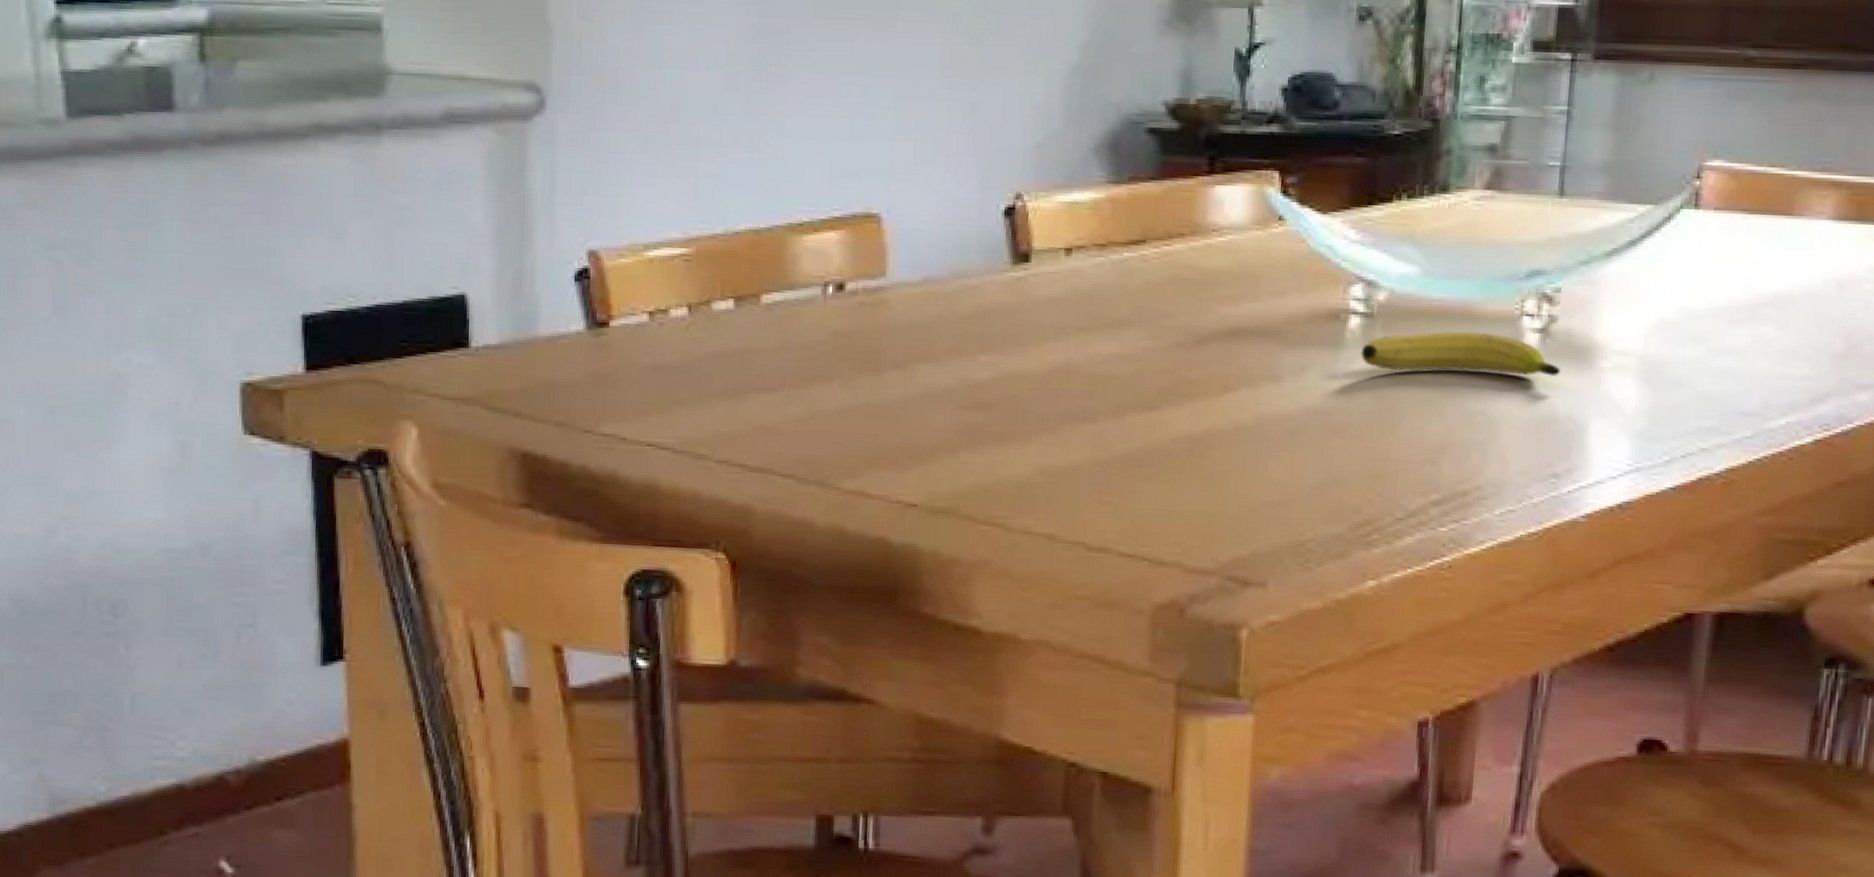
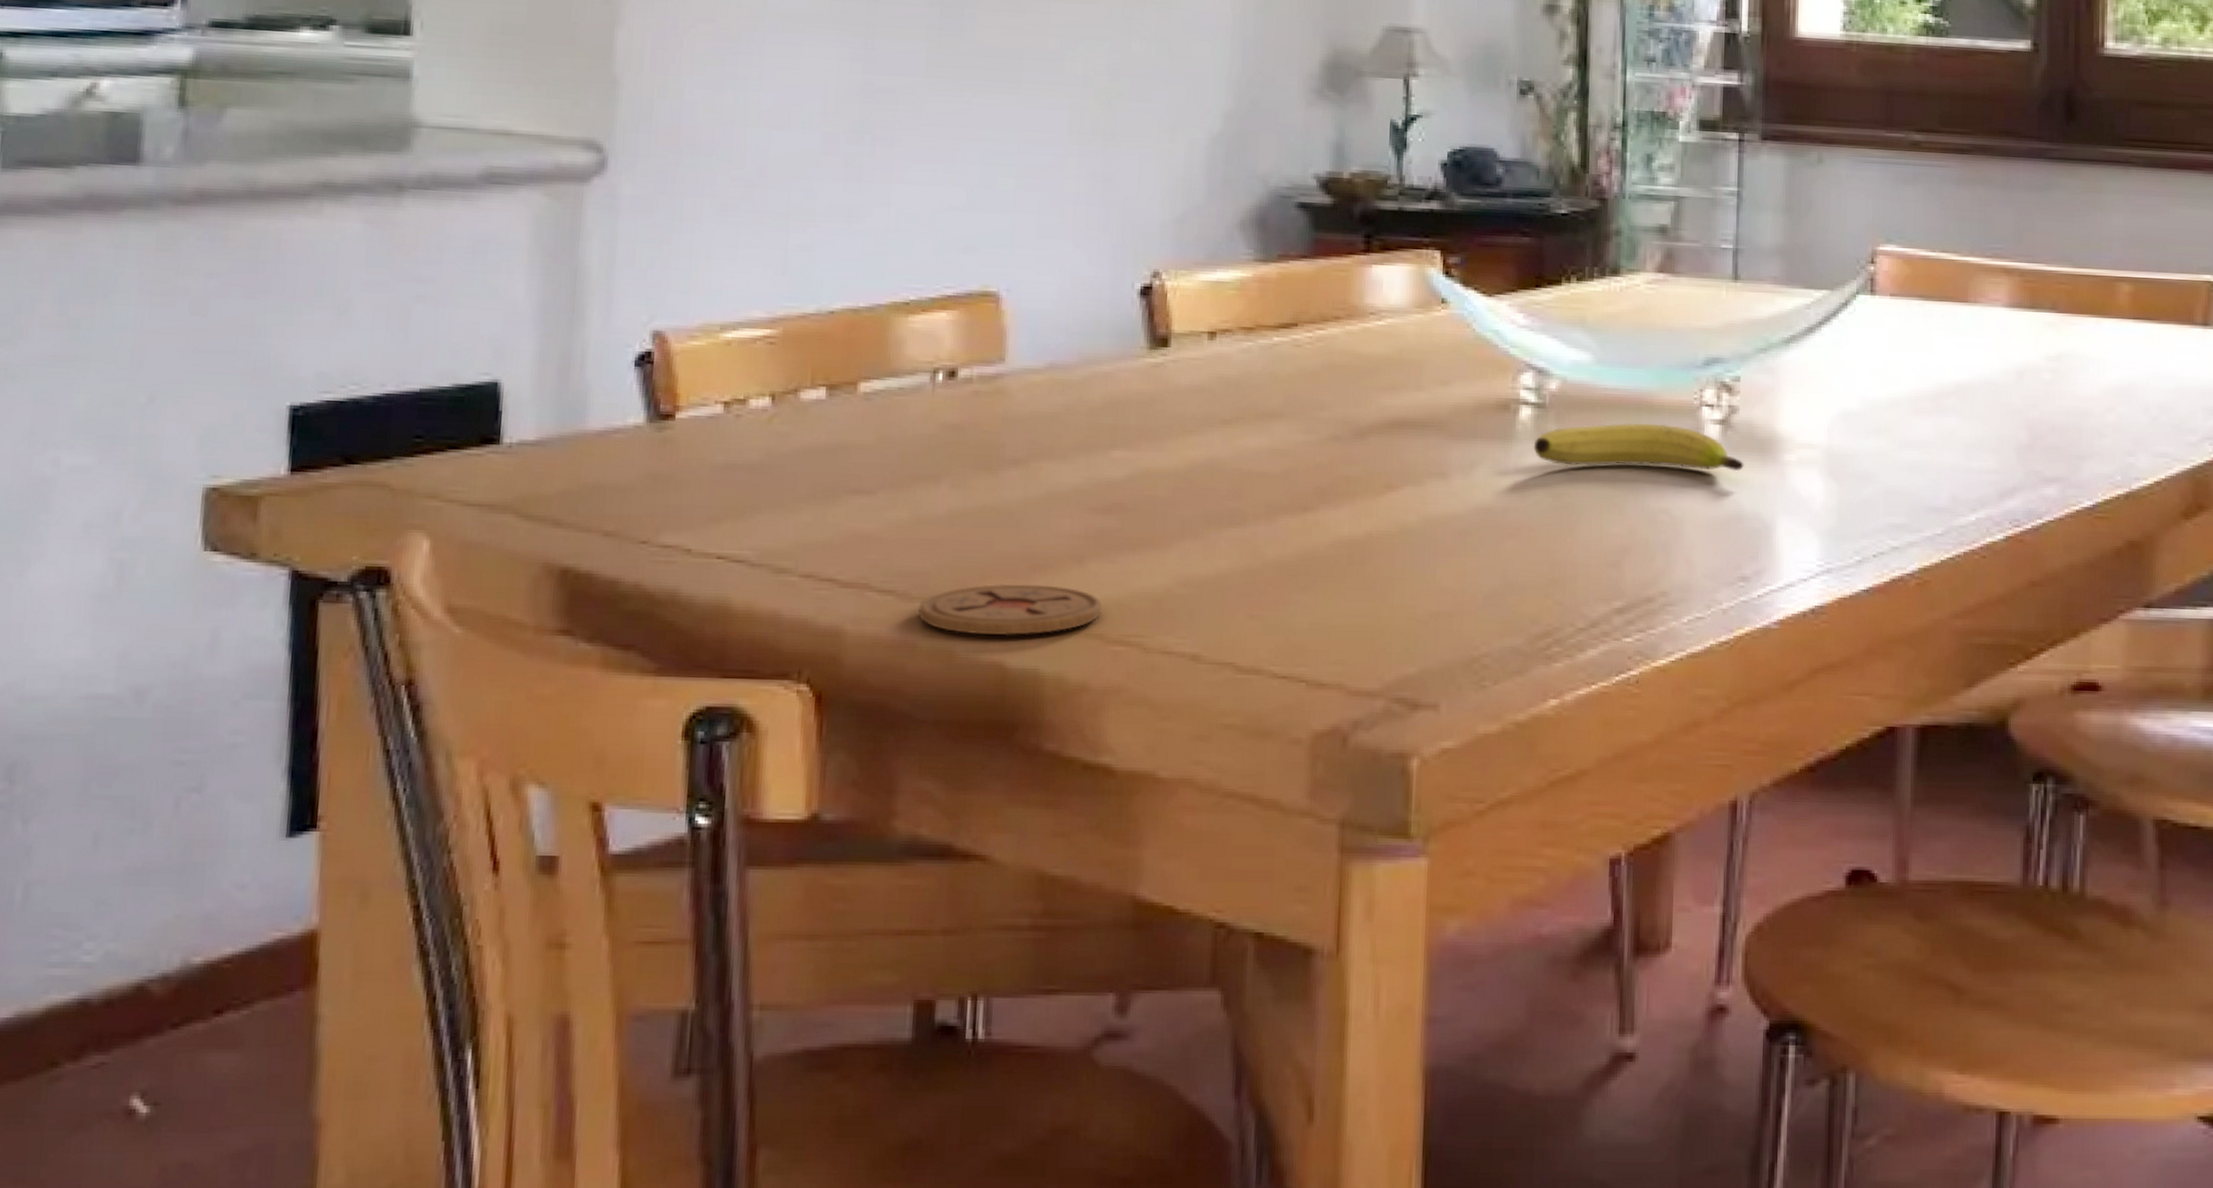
coaster: none [814,470,971,516] -> present [917,583,1102,636]

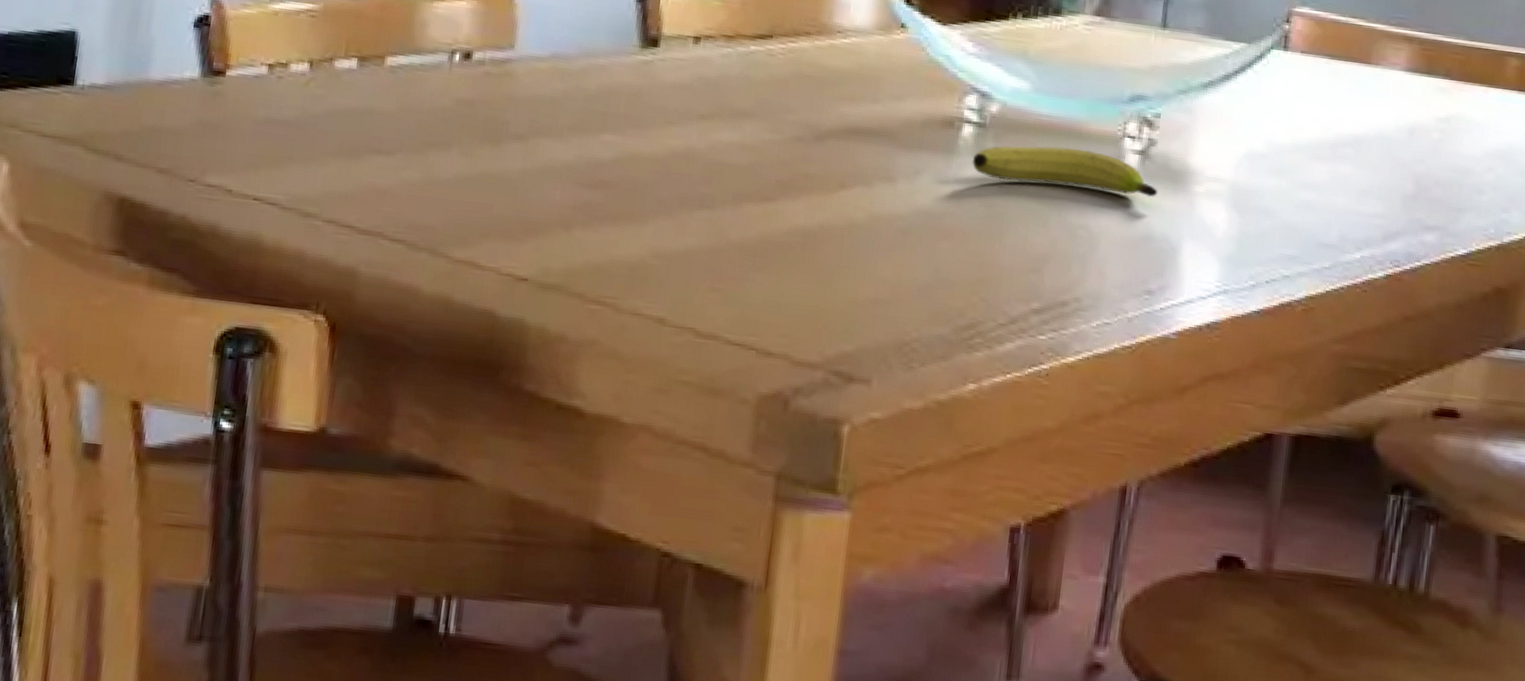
coaster: present [917,583,1102,636] -> none [423,241,583,289]

